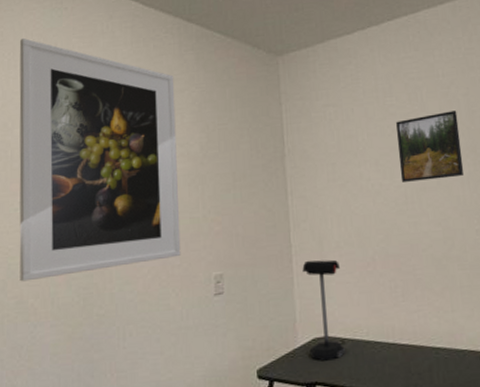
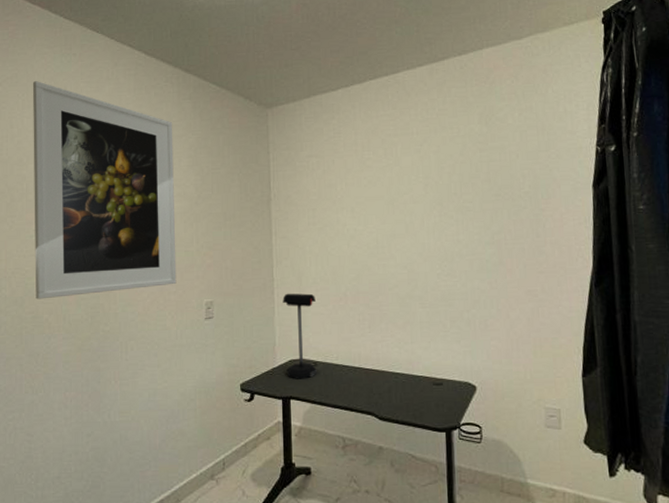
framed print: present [396,110,465,182] -> none [372,166,431,229]

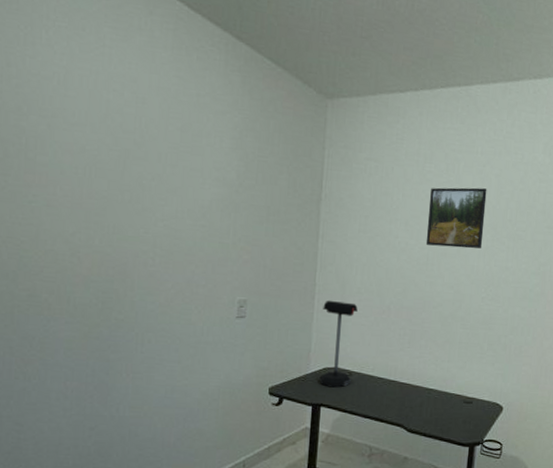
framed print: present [33,81,177,300] -> none [33,13,217,278]
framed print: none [372,166,431,229] -> present [425,187,487,249]

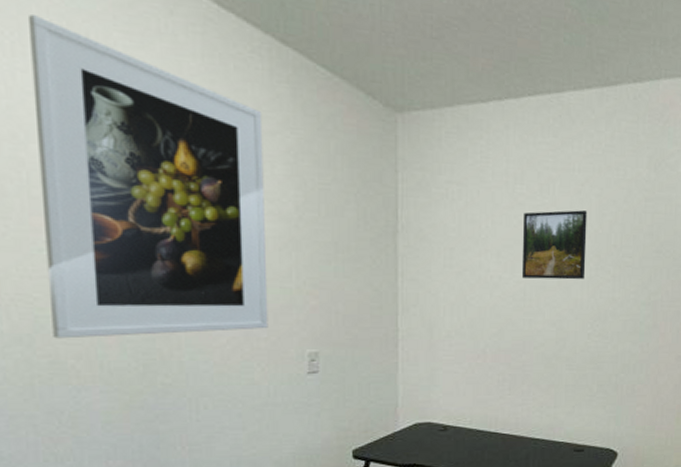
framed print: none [33,13,217,278] -> present [29,15,268,339]
desk lamp: present [319,300,358,388] -> none [408,346,449,445]

